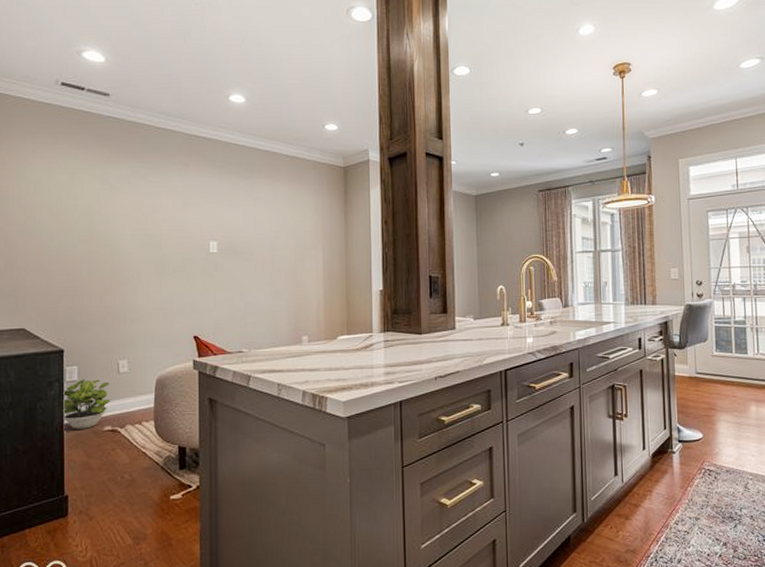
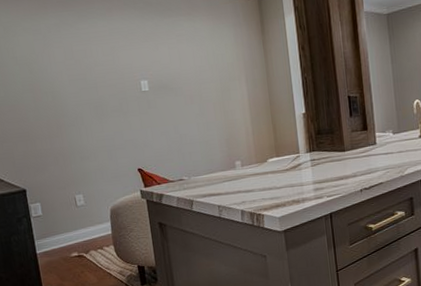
potted plant: present [62,379,111,429] -> none [31,213,74,257]

